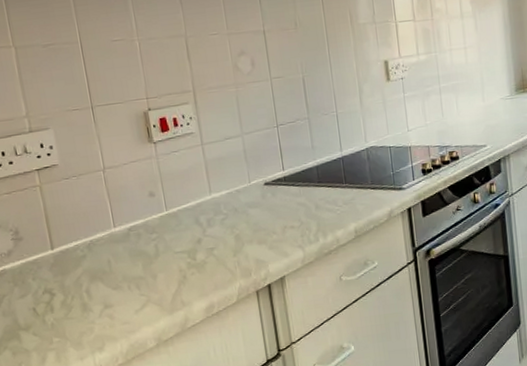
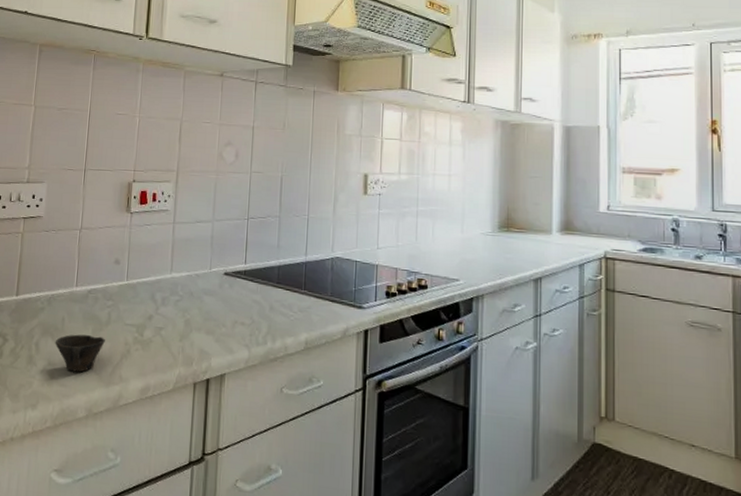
cup: none [106,269,159,309] -> present [55,334,105,372]

